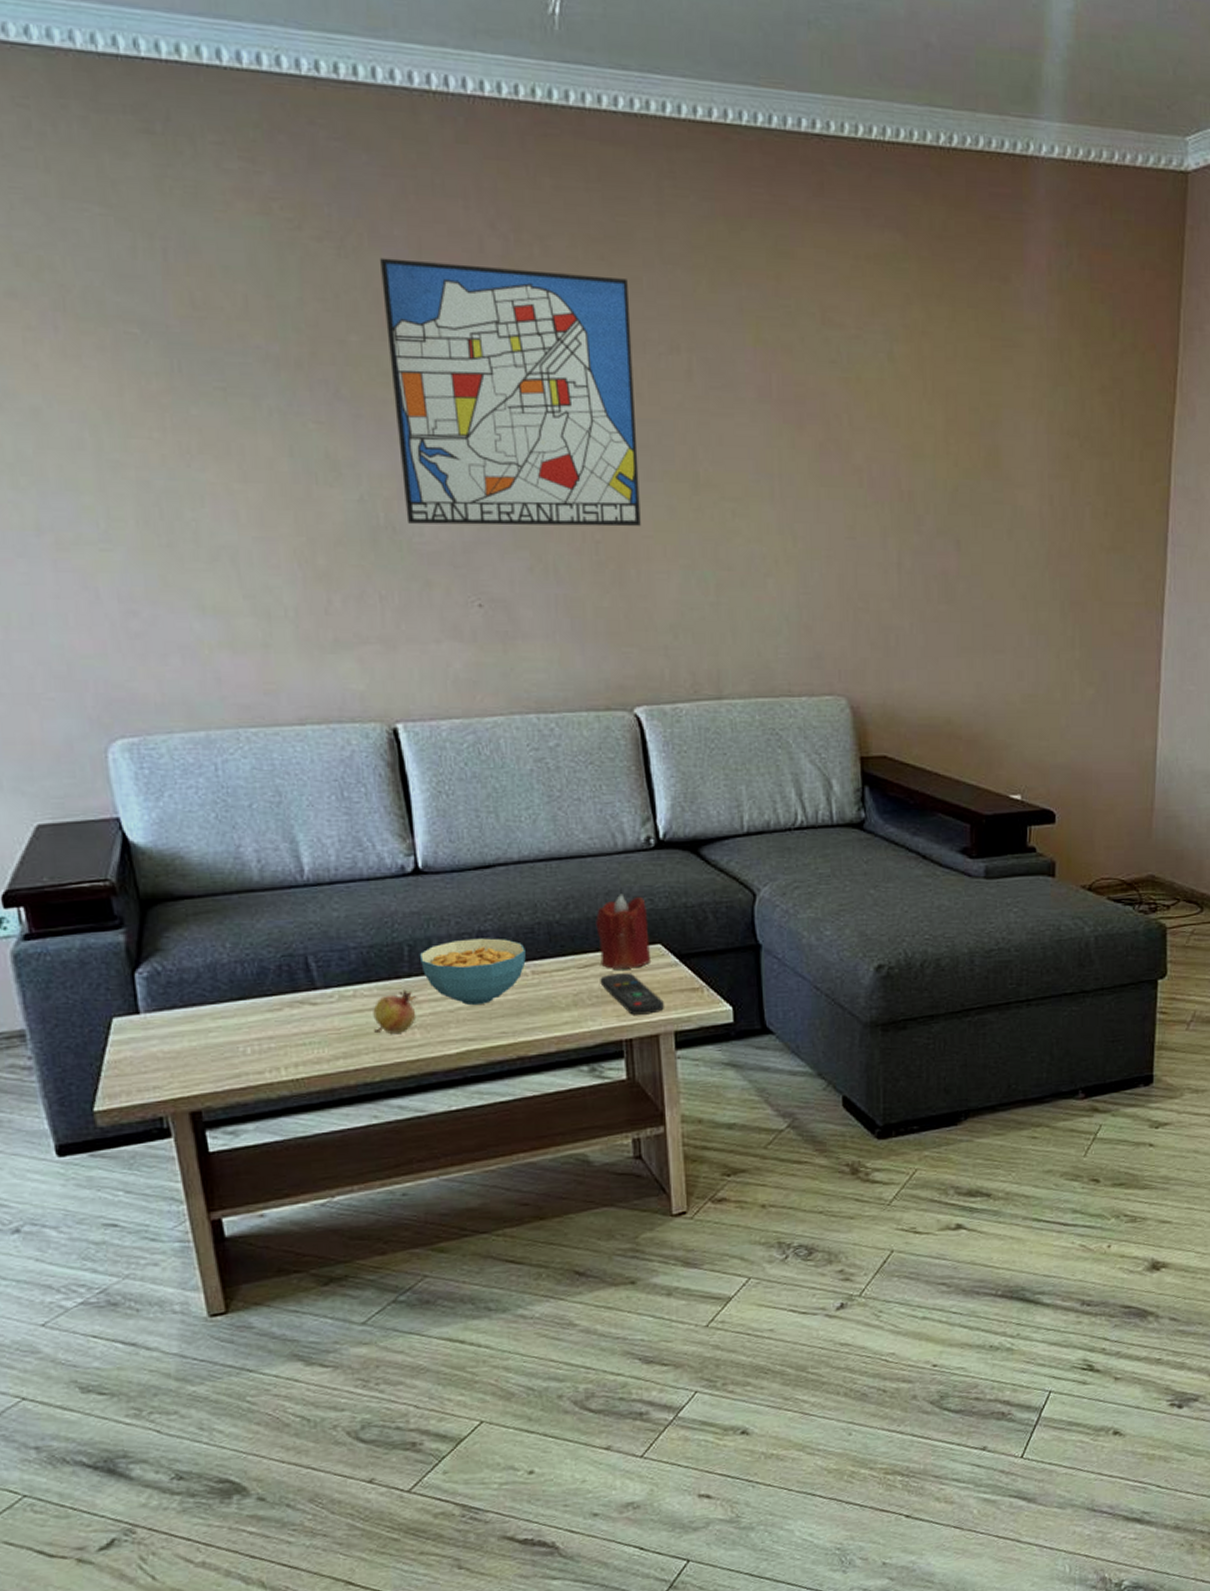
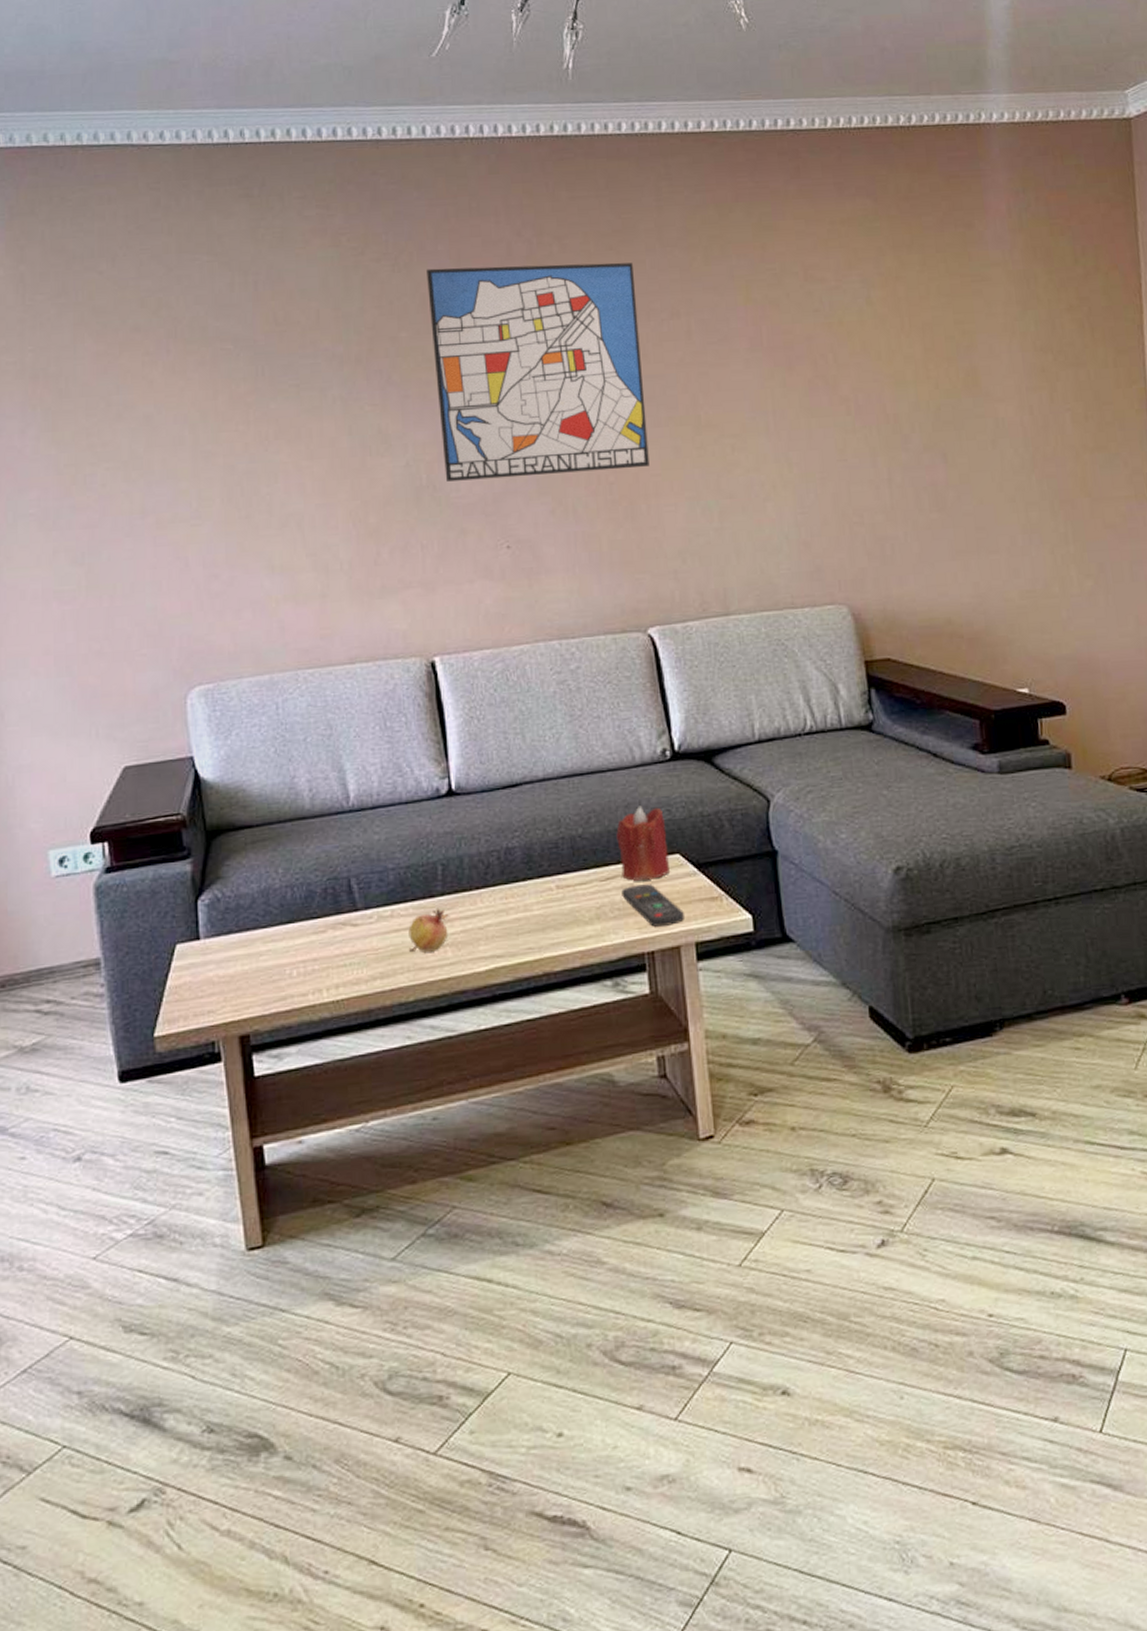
cereal bowl: present [419,938,526,1006] -> none [451,854,551,922]

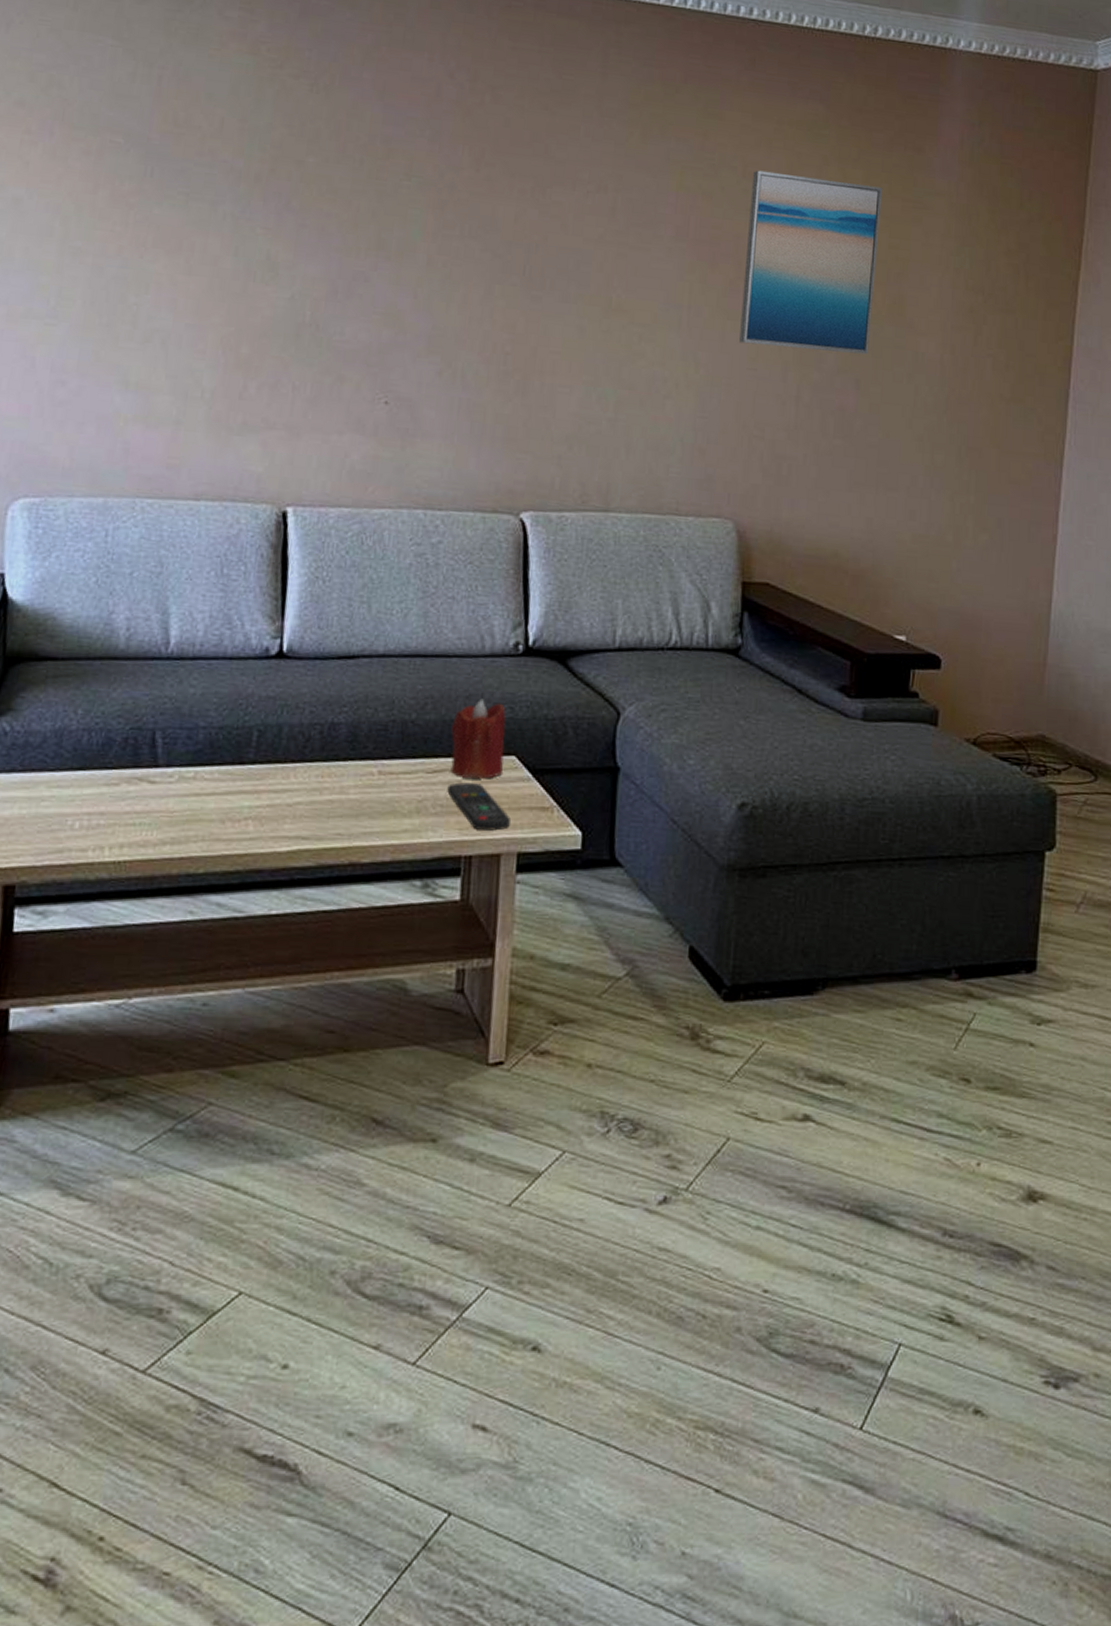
fruit: present [408,908,449,952] -> none [206,776,257,823]
wall art: present [427,263,650,482] -> none [330,95,567,342]
wall art: none [813,267,951,437] -> present [739,170,883,355]

